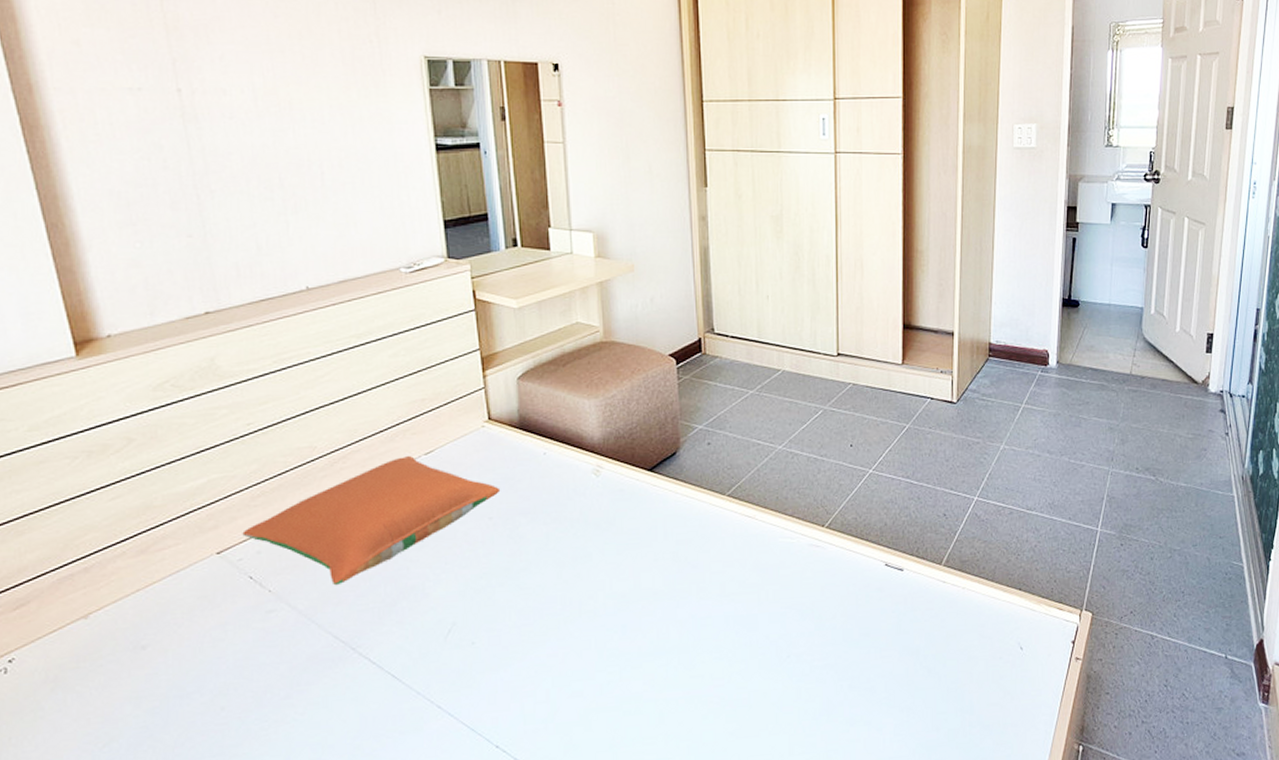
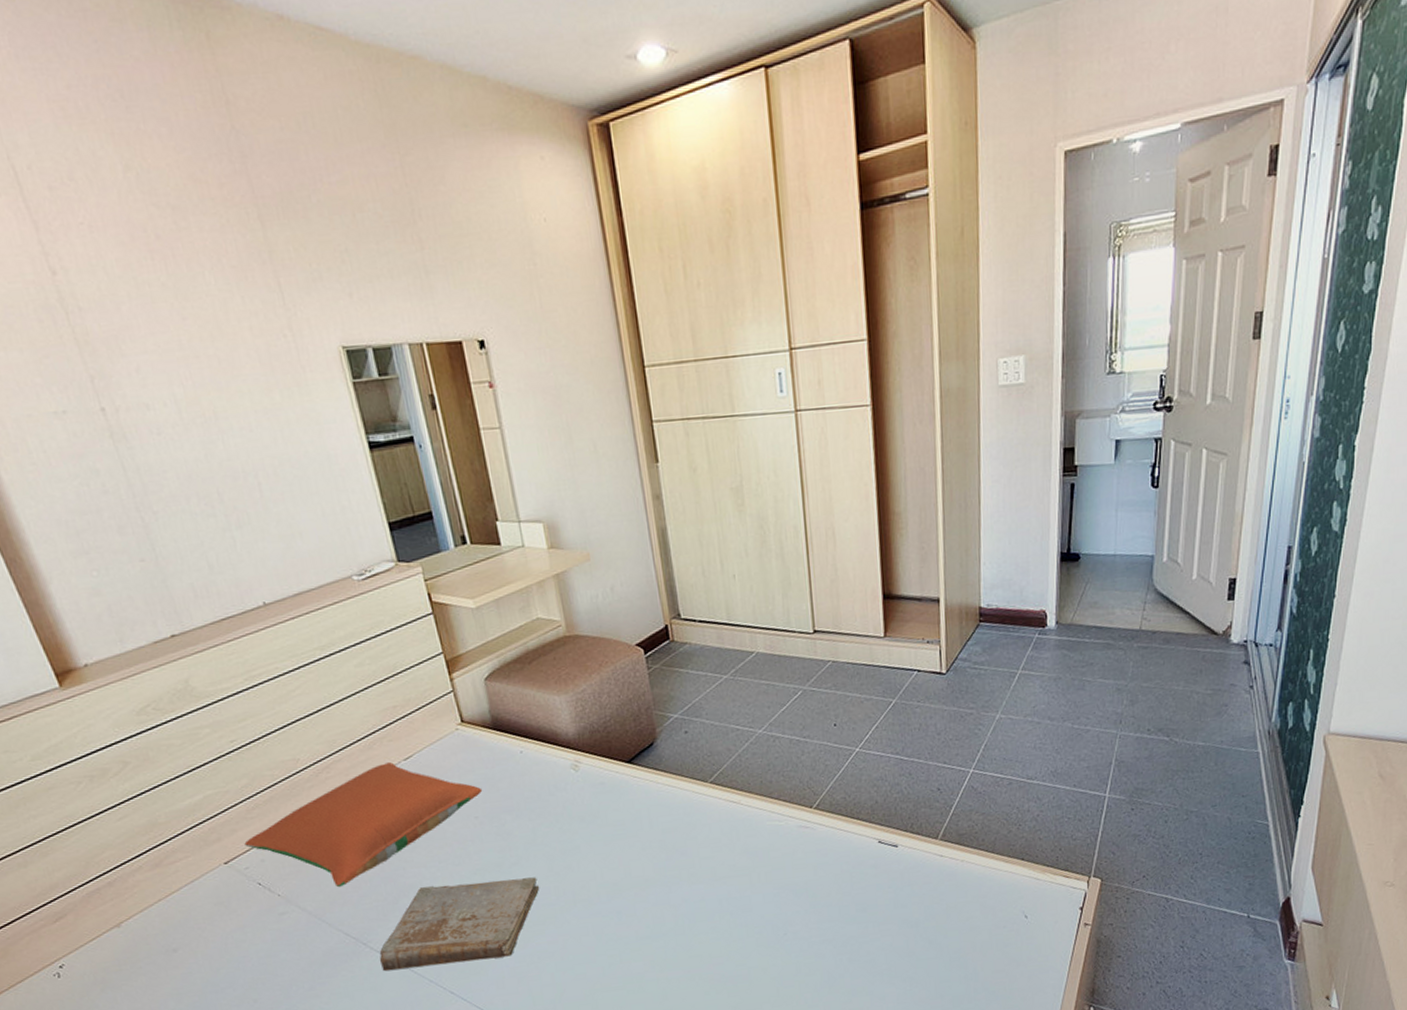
book: none [368,584,546,680] -> present [379,877,540,971]

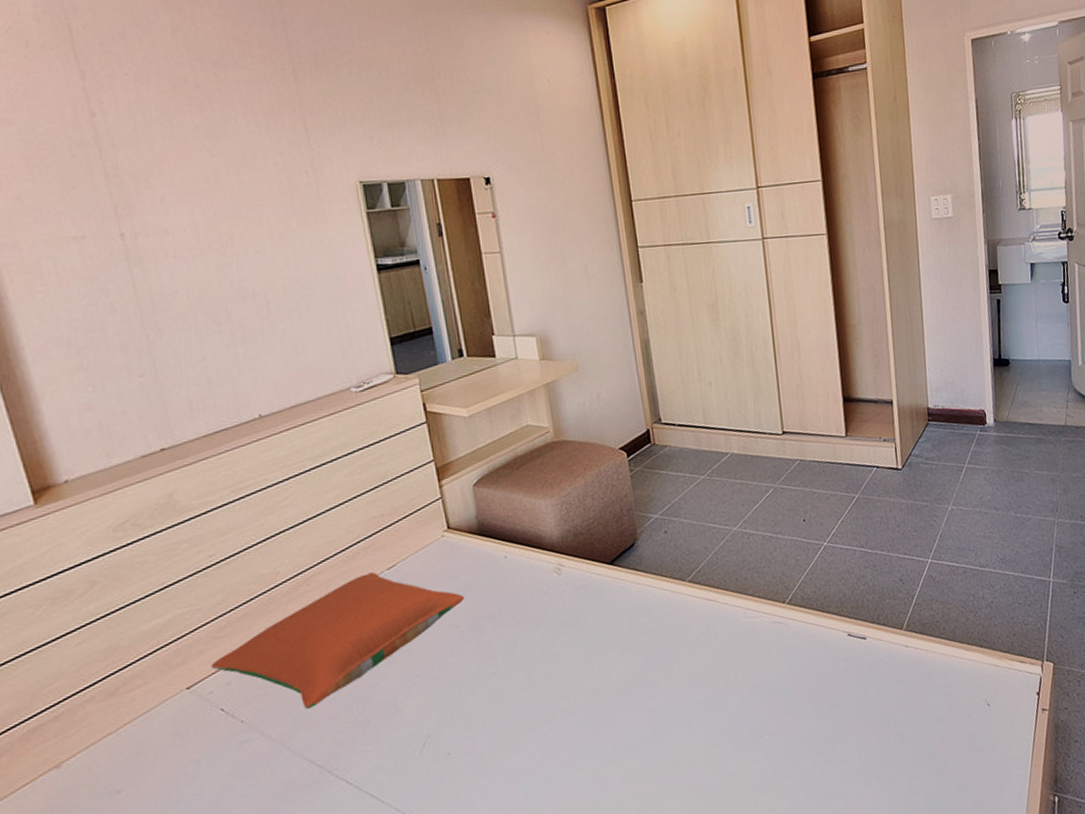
book: present [379,877,540,971] -> none [345,687,518,801]

